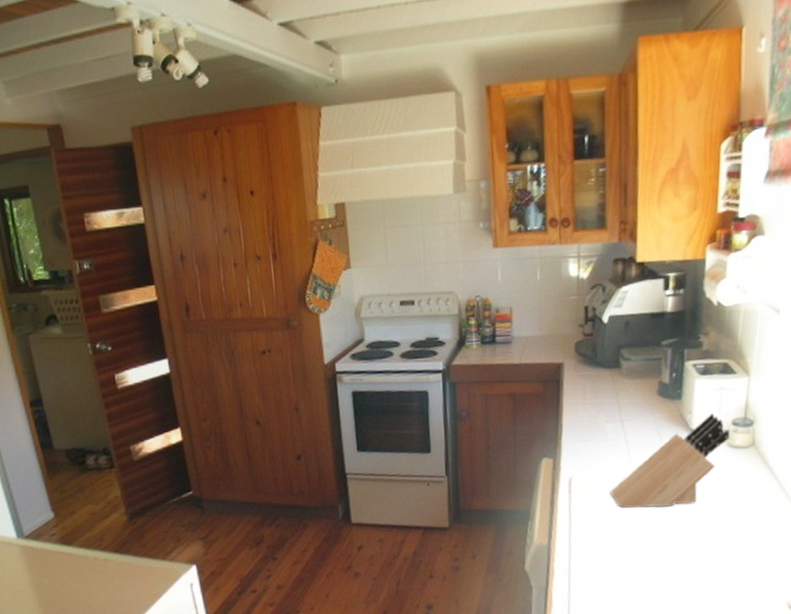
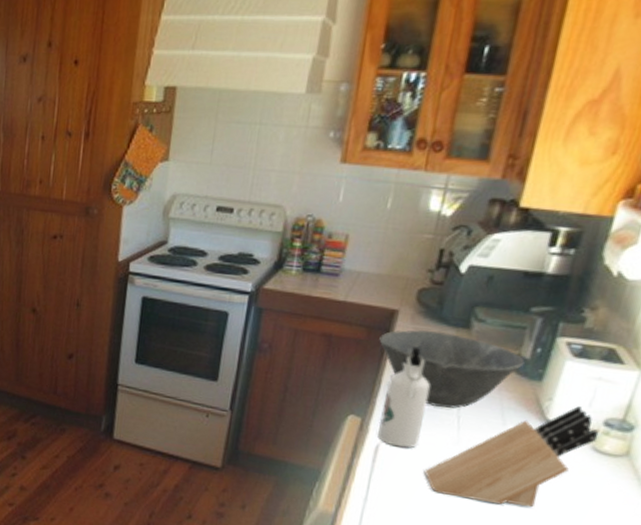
bowl: none [553,374,666,437] -> present [379,330,524,409]
water bottle: none [567,390,601,477] -> present [378,346,430,448]

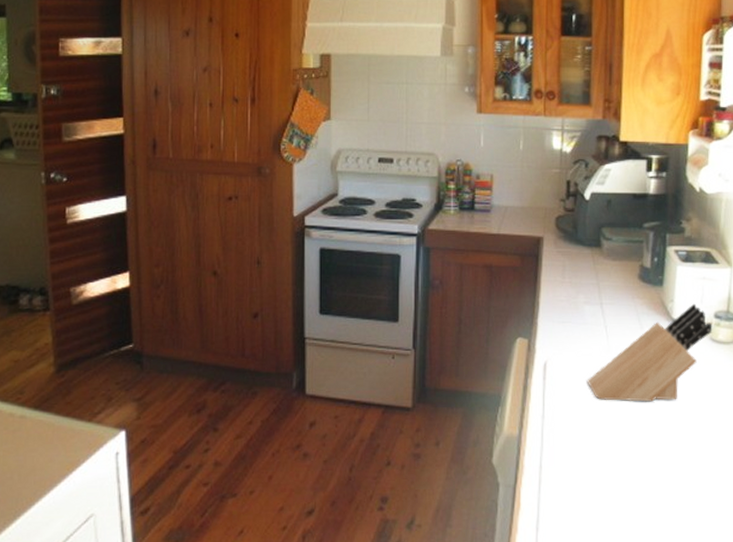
water bottle: present [378,346,430,448] -> none [543,268,579,362]
bowl: present [379,330,524,409] -> none [531,252,647,319]

